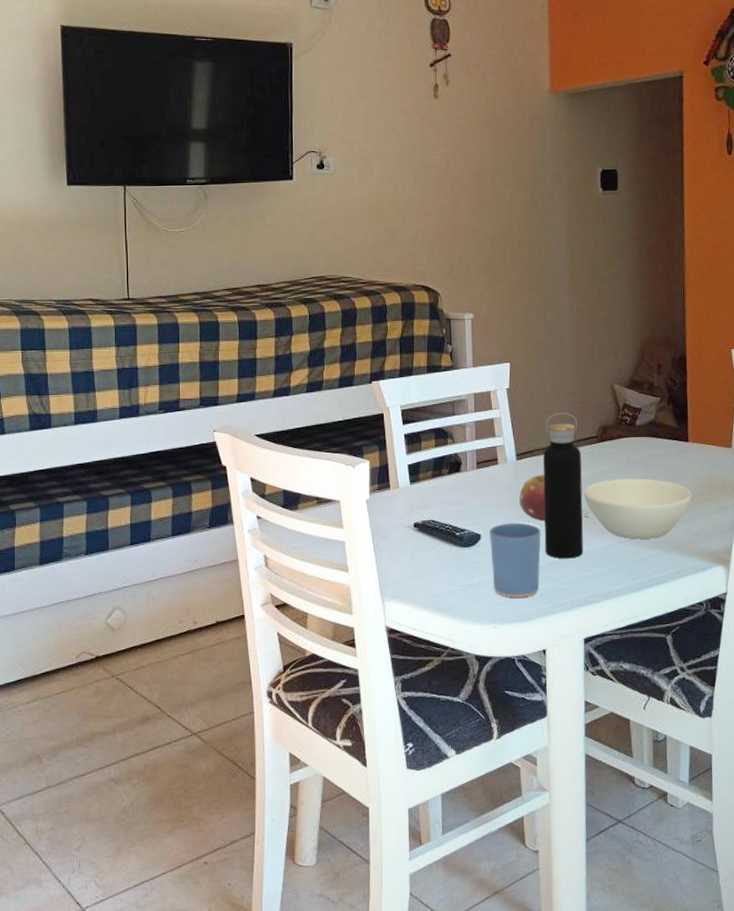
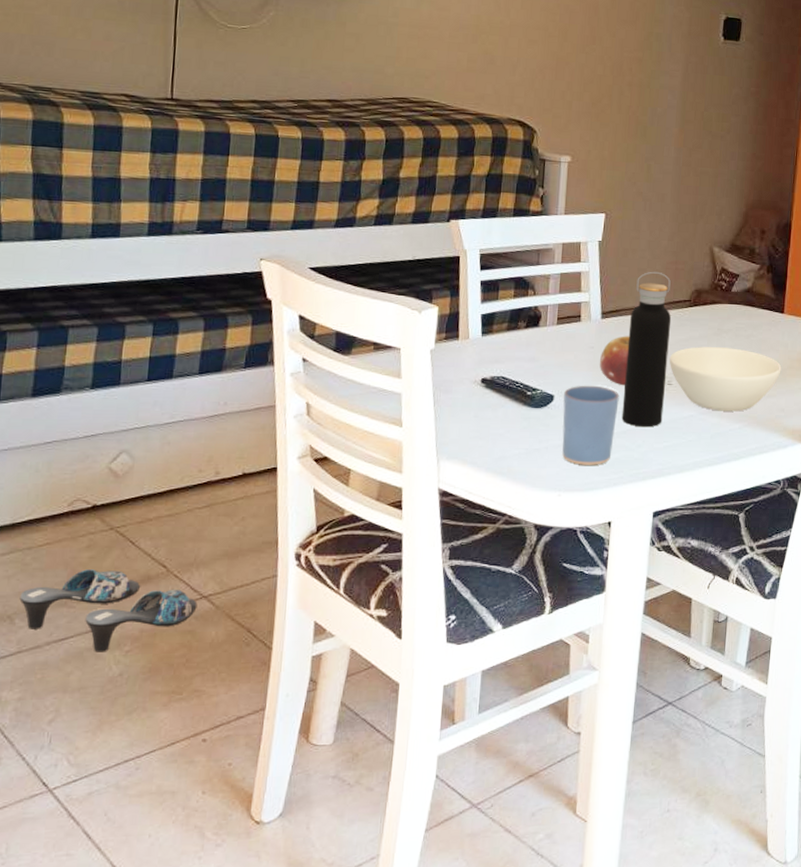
slippers: none [44,713,189,786] -> present [19,569,198,652]

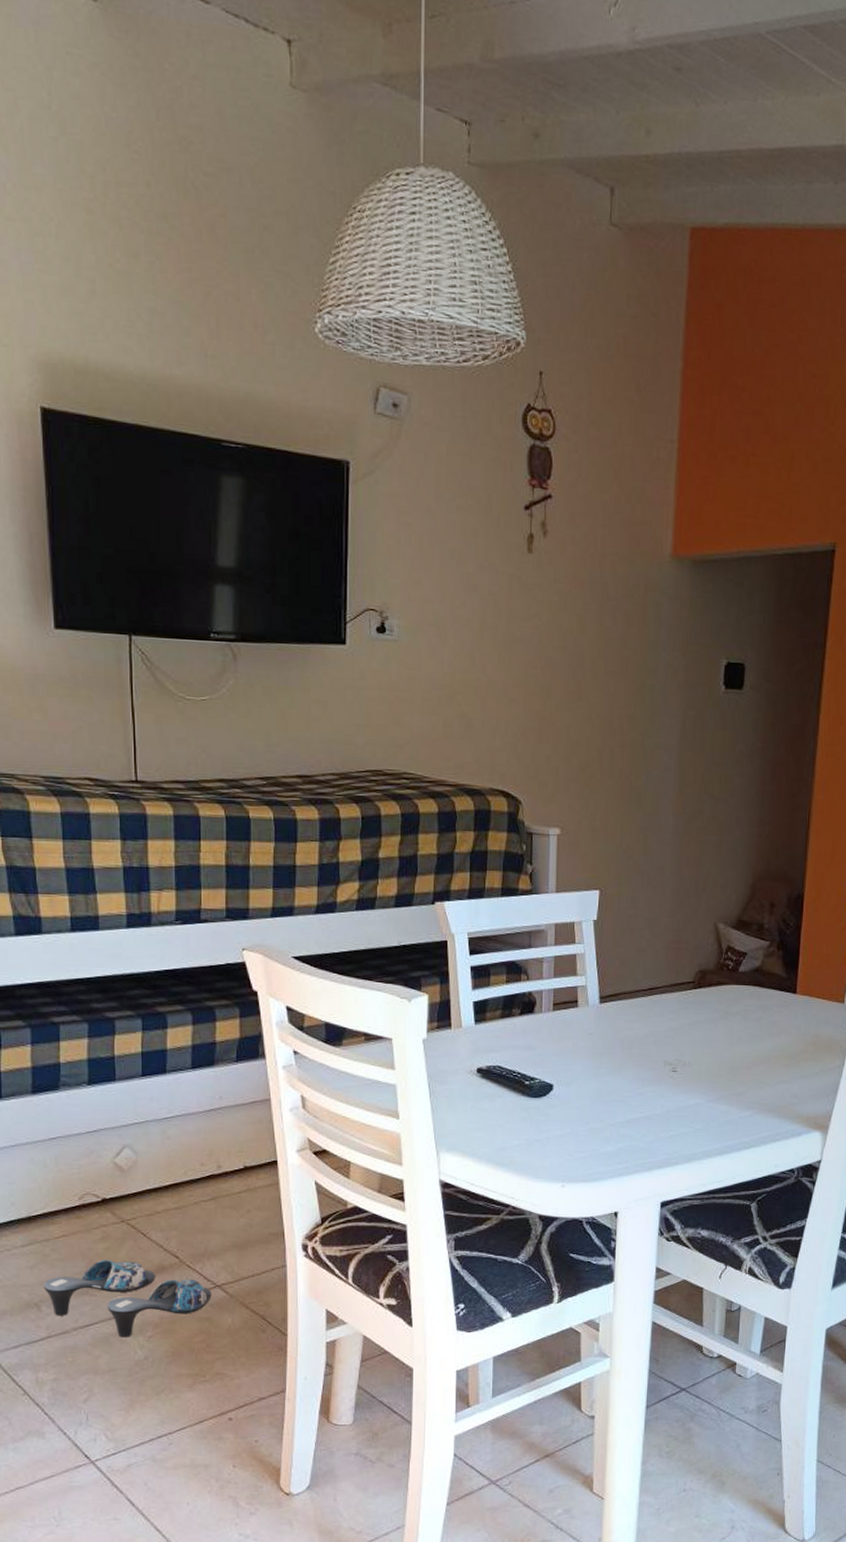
mug: present [562,385,619,465] -> none [563,1073,622,1155]
fruit: present [599,336,629,386] -> none [599,1021,630,1074]
water bottle: present [621,271,672,427] -> none [624,951,675,1116]
soup bowl: present [669,347,782,412] -> none [673,1031,794,1099]

